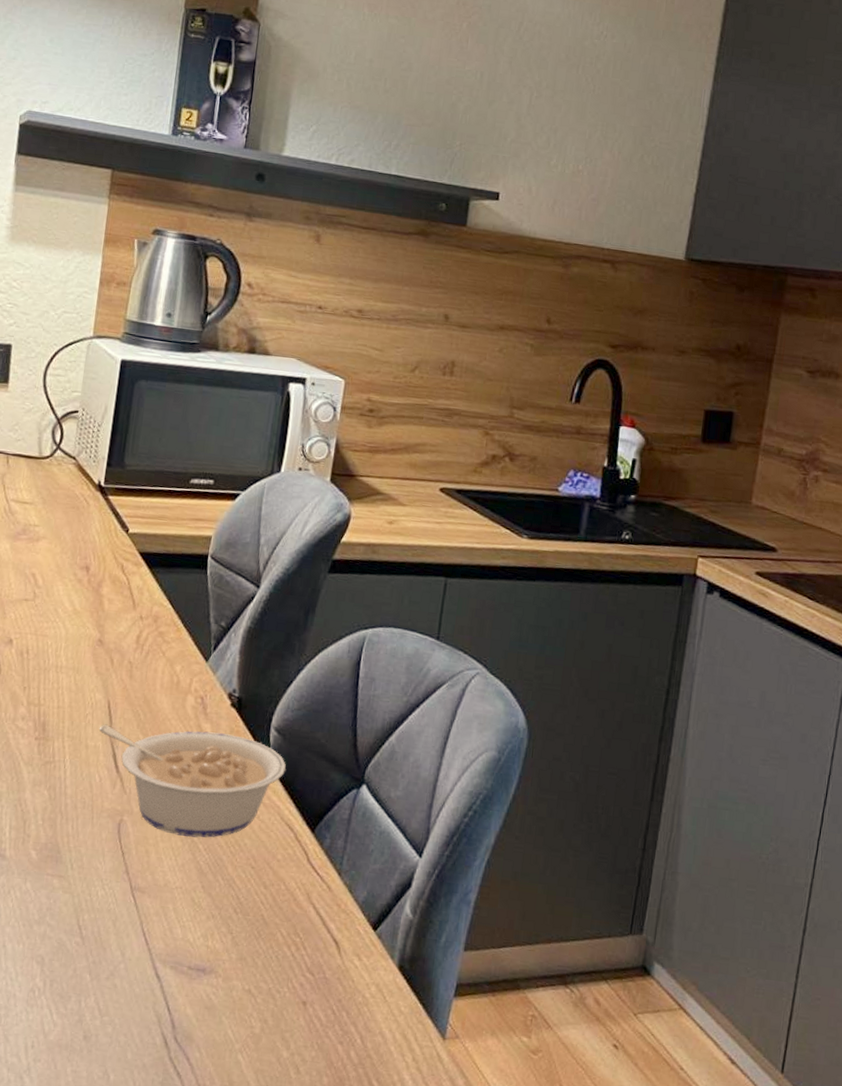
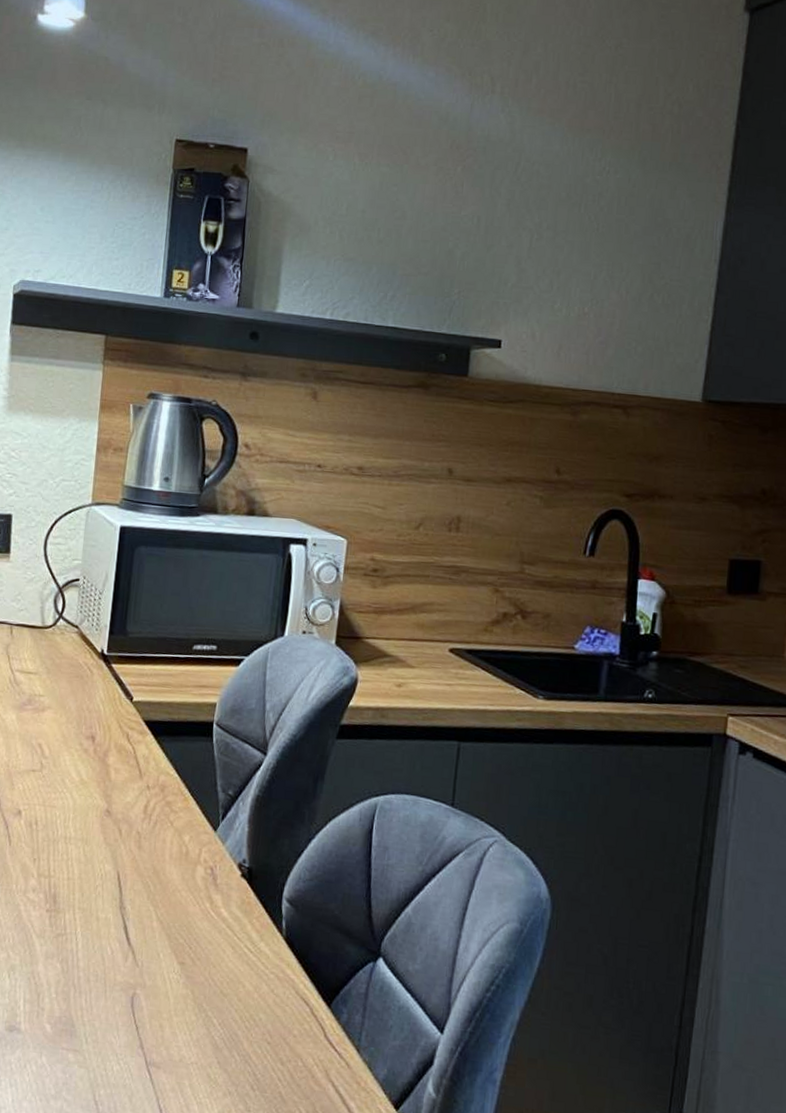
legume: present [99,724,287,838] -> none [109,895,300,1012]

